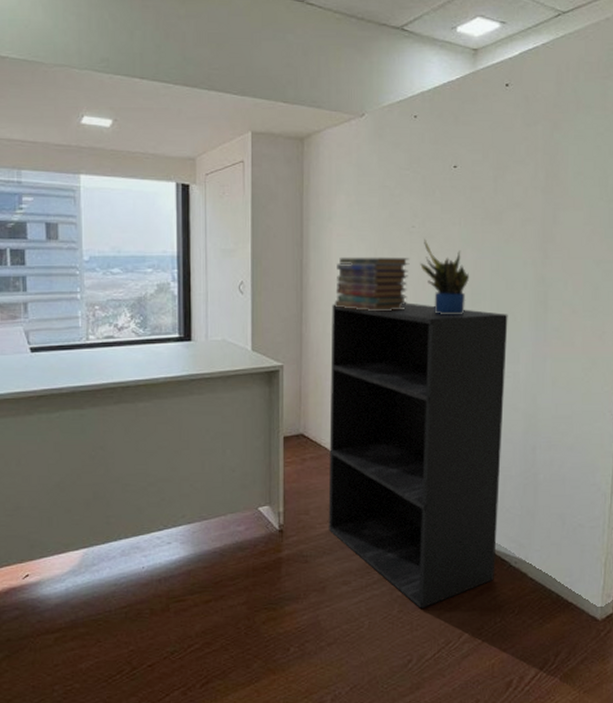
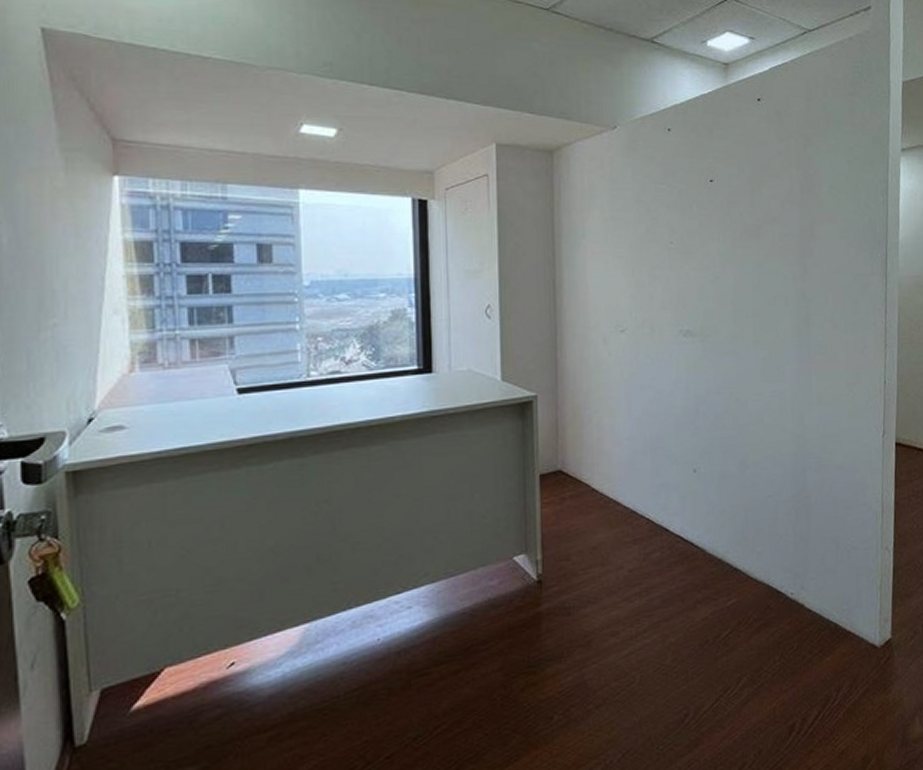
bookshelf: present [328,302,508,609] -> none [588,322,772,654]
book stack: present [334,257,410,312] -> none [591,274,669,333]
potted plant: present [420,238,470,315] -> none [680,255,731,334]

